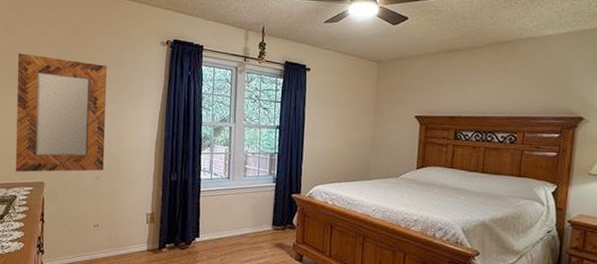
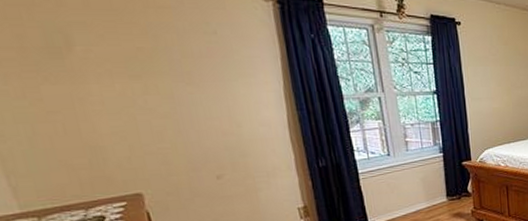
home mirror: present [15,53,107,173] -> none [30,20,226,186]

